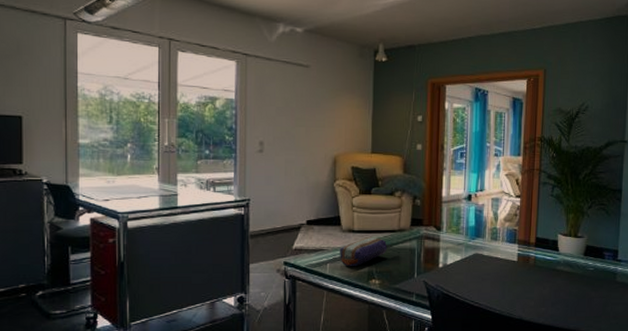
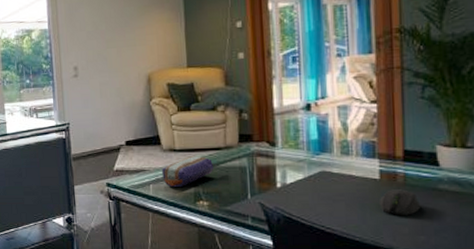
computer mouse: none [515,270,544,291] -> present [378,189,422,215]

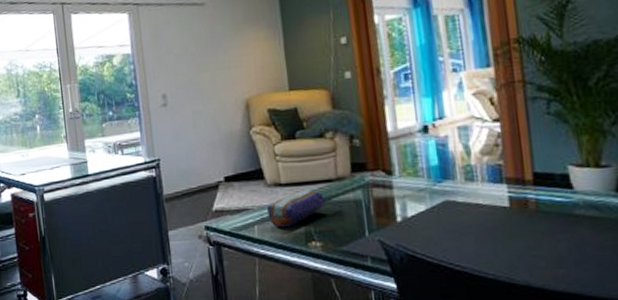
computer mouse: present [378,189,422,215] -> none [510,217,558,247]

